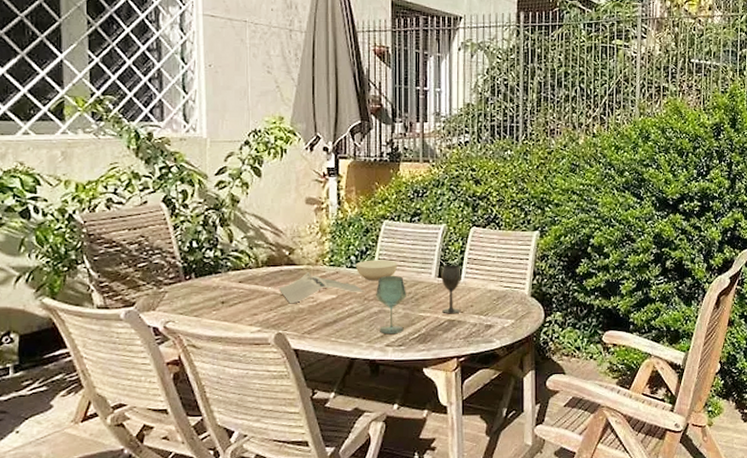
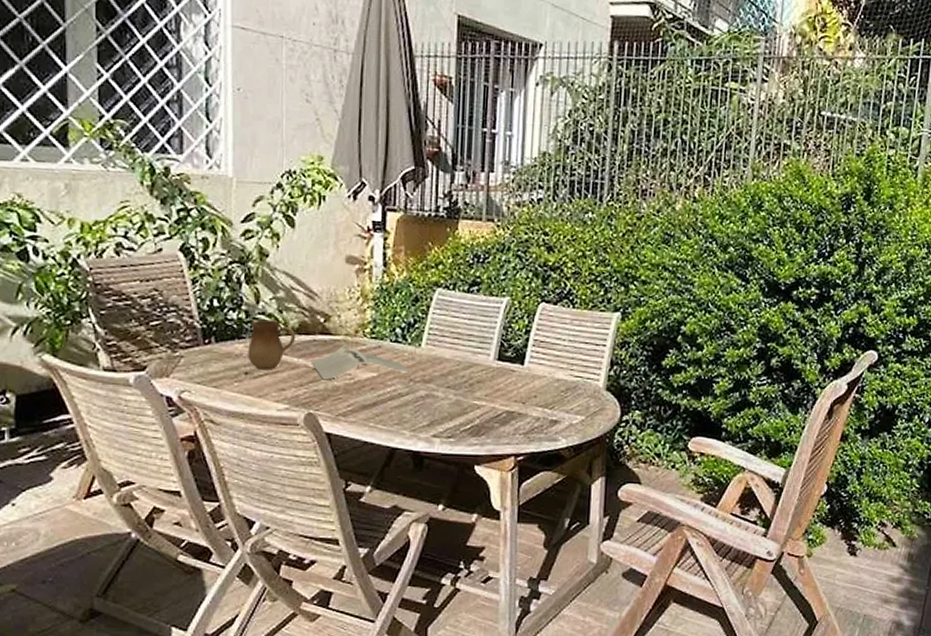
ceramic jug: none [224,256,266,299] -> present [248,319,296,370]
bowl: present [355,260,398,281] -> none [401,334,451,360]
wine glass: present [376,276,406,334] -> none [423,355,460,423]
wine glass: present [441,265,461,314] -> none [500,346,525,405]

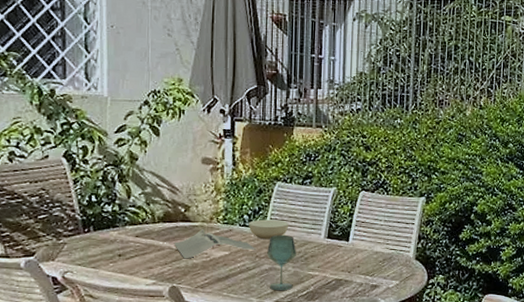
ceramic jug: present [248,319,296,370] -> none [121,211,162,252]
bowl: none [401,334,451,360] -> present [248,219,289,240]
wine glass: none [423,355,460,423] -> present [267,235,297,290]

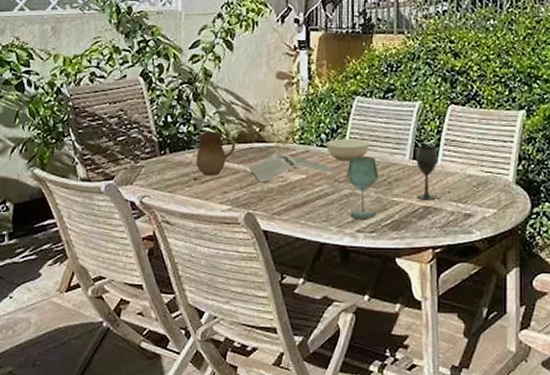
ceramic jug: none [121,211,162,252] -> present [196,131,236,176]
wine glass: none [330,227,350,274] -> present [416,146,438,200]

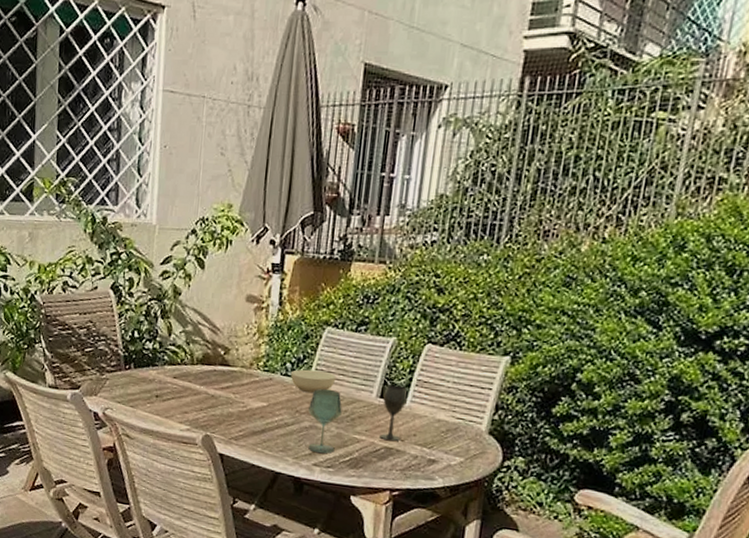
ceramic jug: present [196,131,236,176] -> none [159,350,200,395]
napkin: present [248,150,334,183] -> none [210,375,296,407]

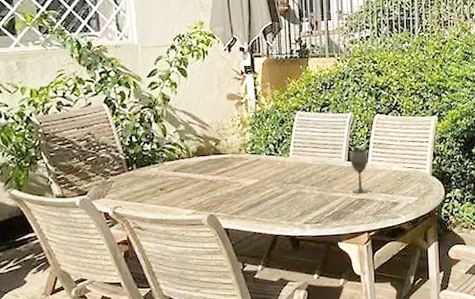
bowl: present [290,369,337,394] -> none [274,147,311,167]
wine glass: present [308,389,343,453] -> none [293,161,320,213]

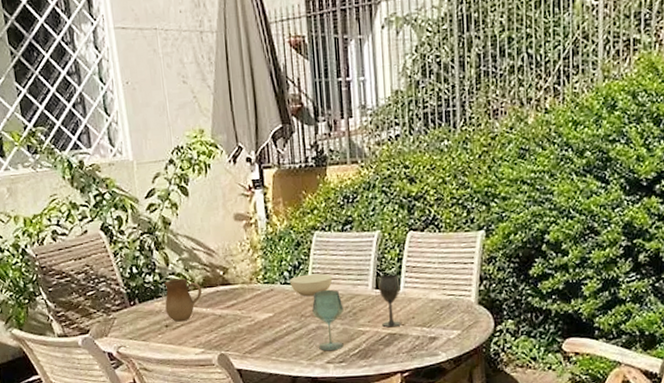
ceramic jug: none [160,148,196,186] -> present [163,278,203,322]
bowl: none [274,147,311,167] -> present [289,273,333,297]
wine glass: none [293,161,320,213] -> present [312,290,344,350]

